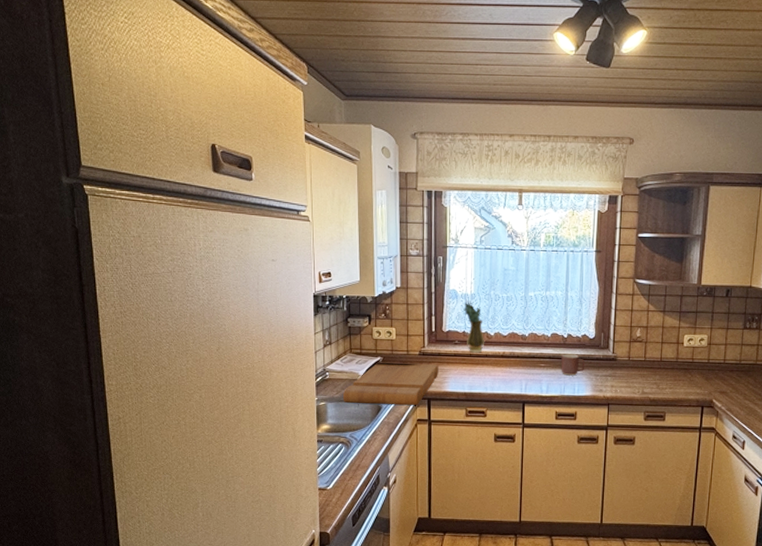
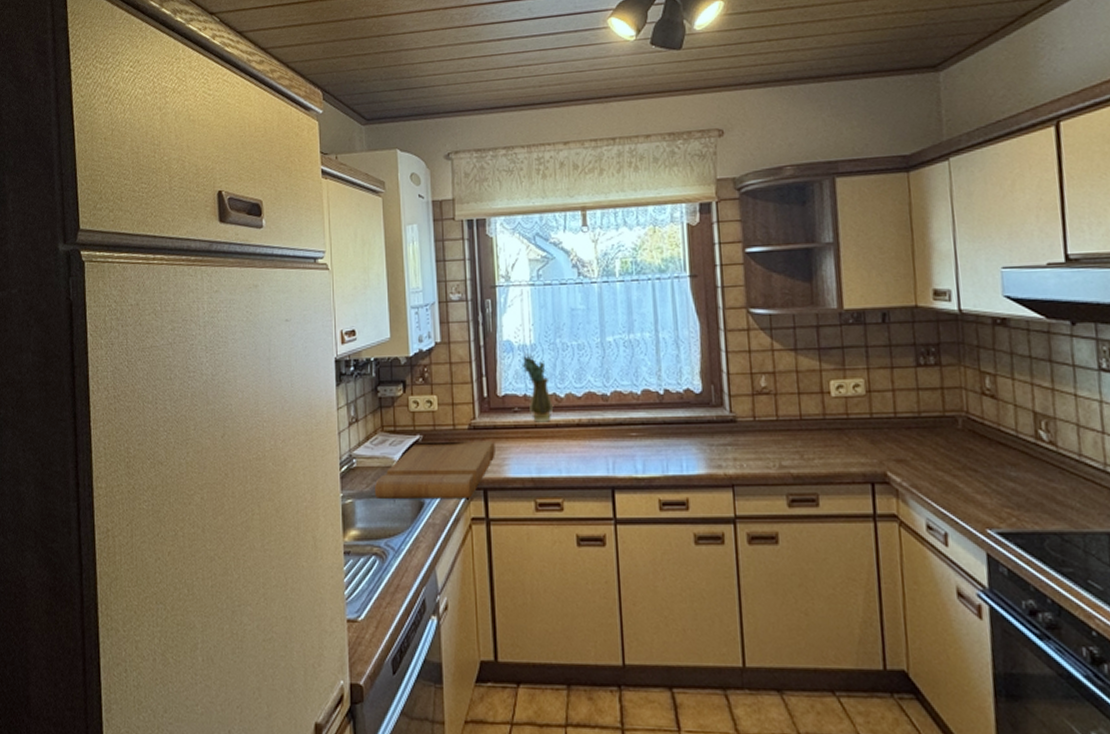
mug: present [561,354,586,376] -> none [658,416,694,447]

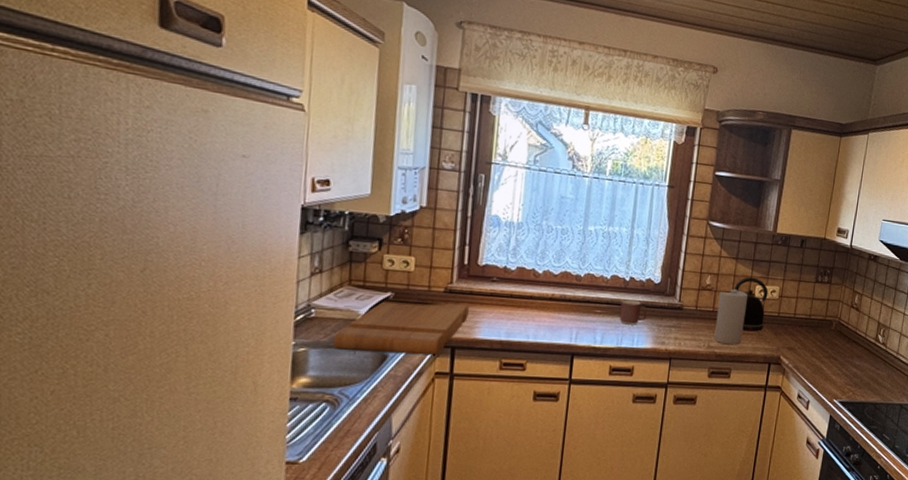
vase: present [522,352,553,422] -> none [506,228,531,294]
mug: none [658,416,694,447] -> present [619,299,648,325]
paper towel holder: none [781,389,826,462] -> present [714,289,748,345]
kettle: none [800,370,855,442] -> present [735,277,769,332]

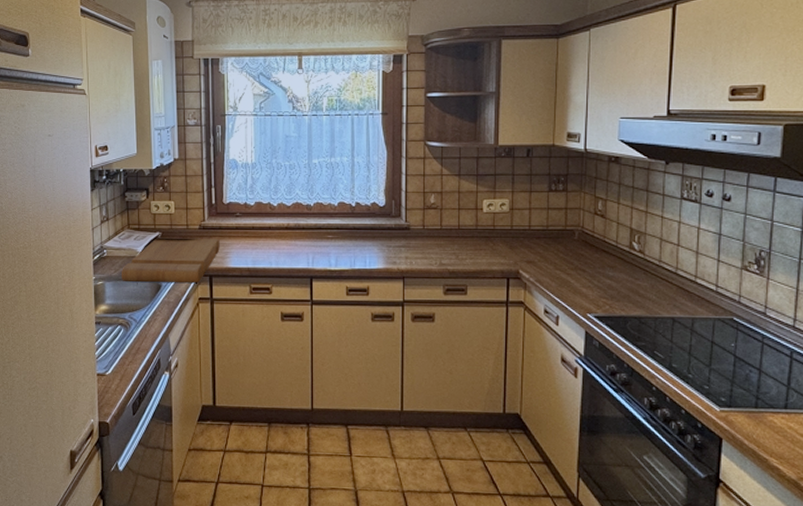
mug: present [619,299,648,325] -> none [350,224,376,247]
paper towel holder: present [714,289,748,345] -> none [445,206,475,261]
kettle: present [735,277,769,332] -> none [461,192,499,247]

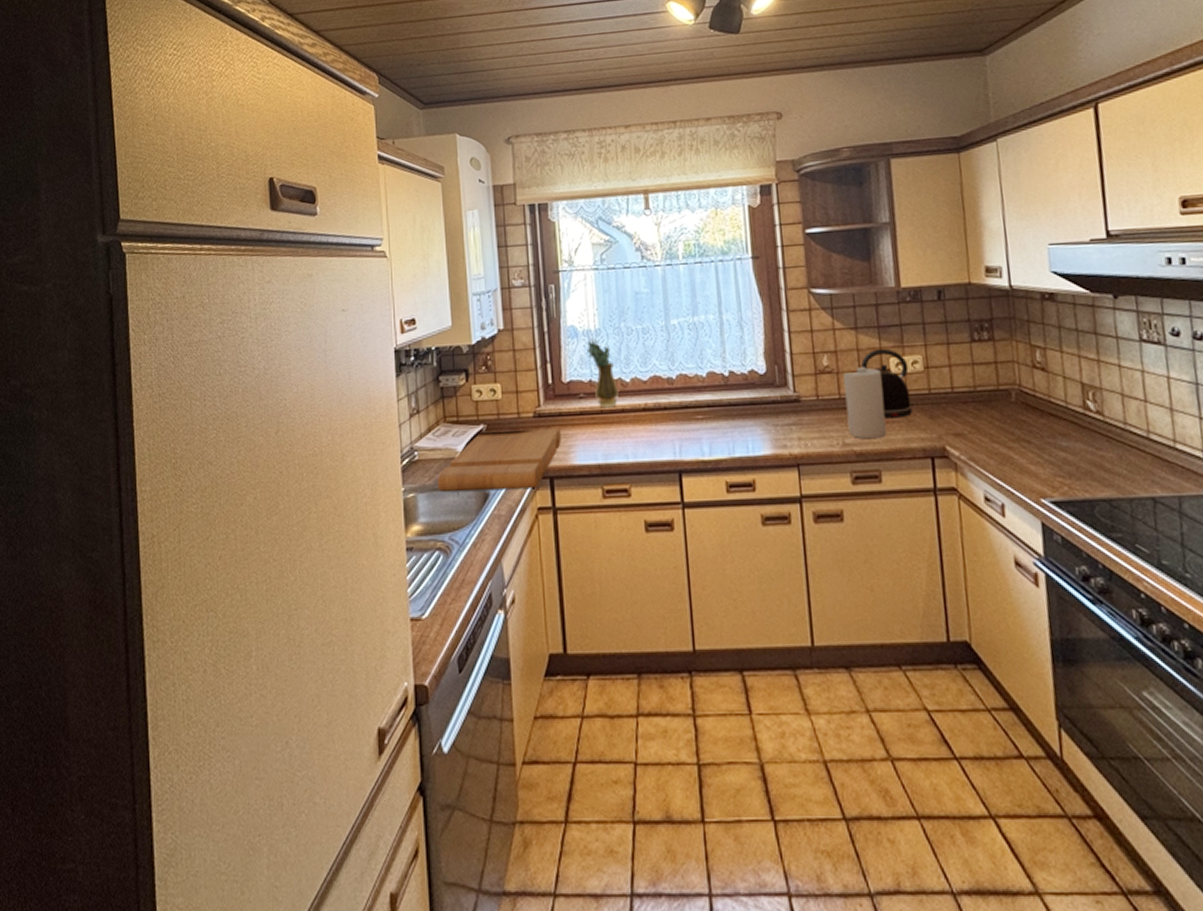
vase: none [244,169,267,225] -> present [586,337,619,408]
paper towel holder: none [445,206,475,261] -> present [843,367,887,440]
kettle: none [461,192,499,247] -> present [861,348,914,419]

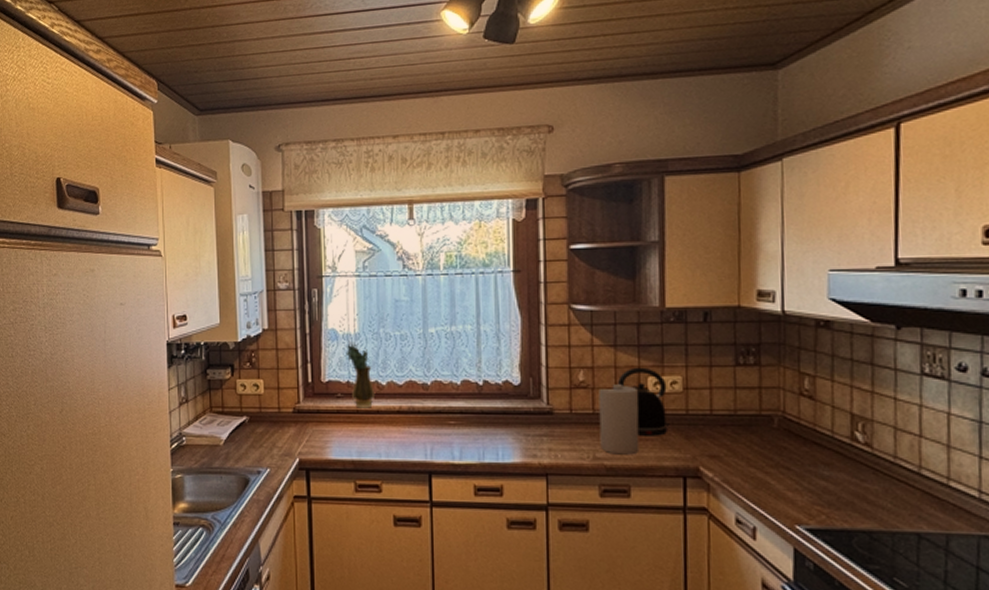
cutting board: present [438,428,561,491] -> none [203,423,318,477]

